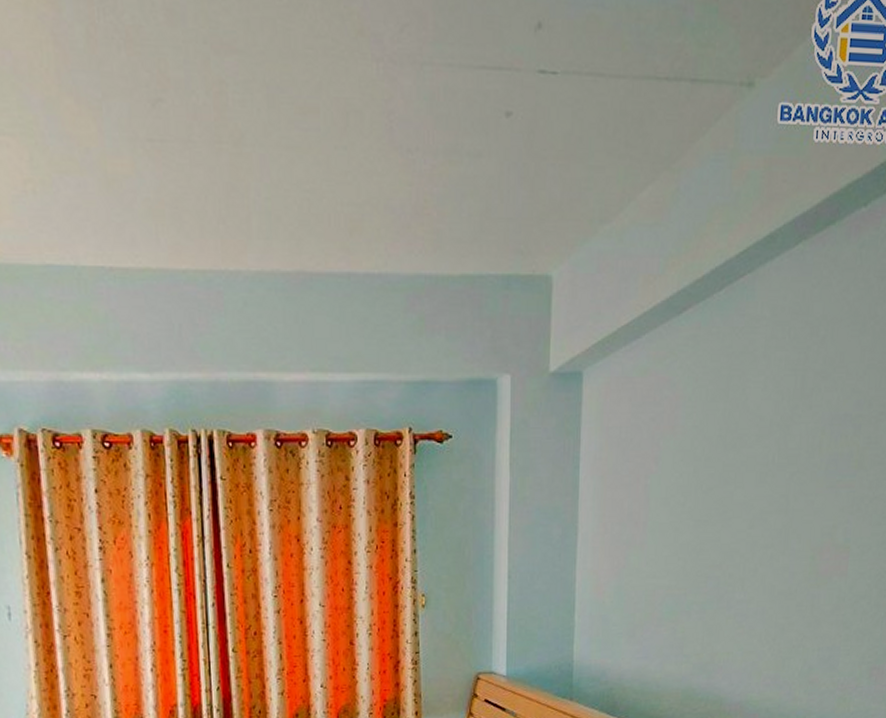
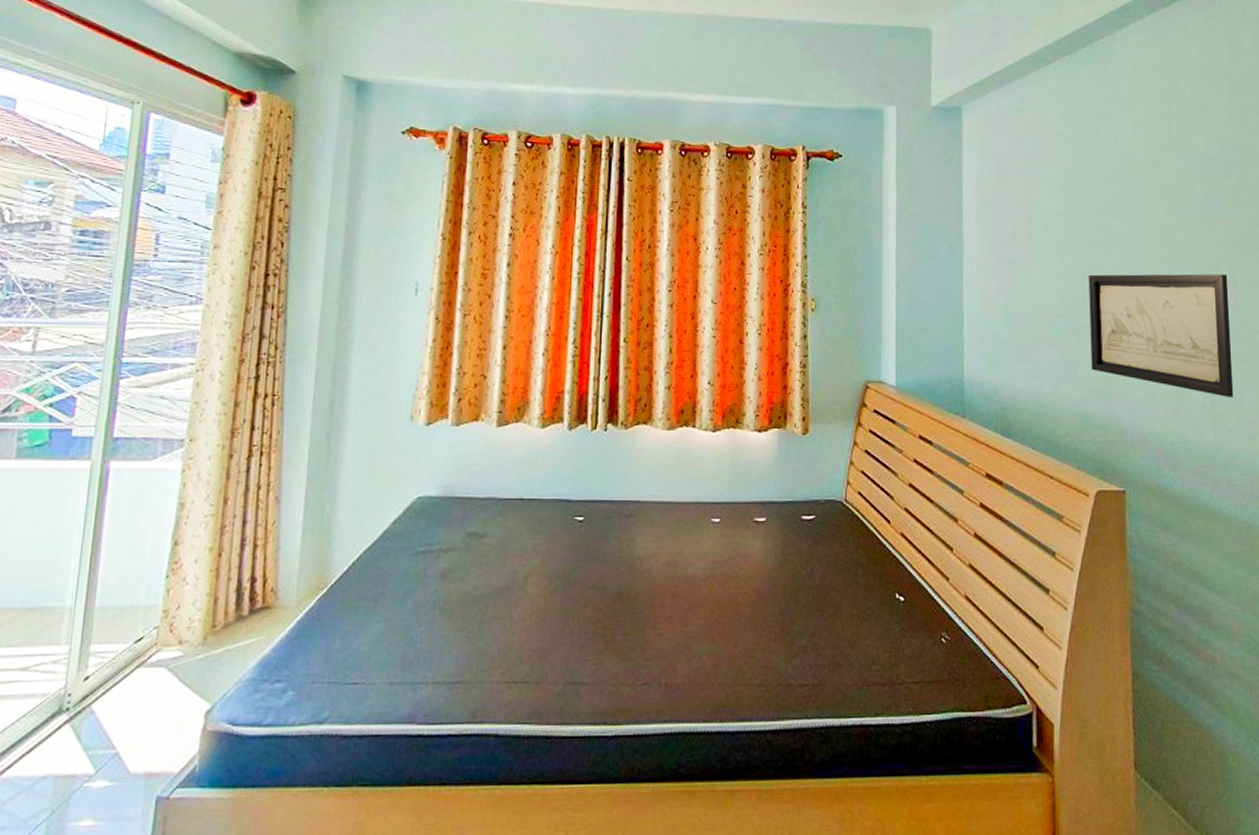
wall art: none [697,541,842,663] -> present [1088,273,1234,397]

